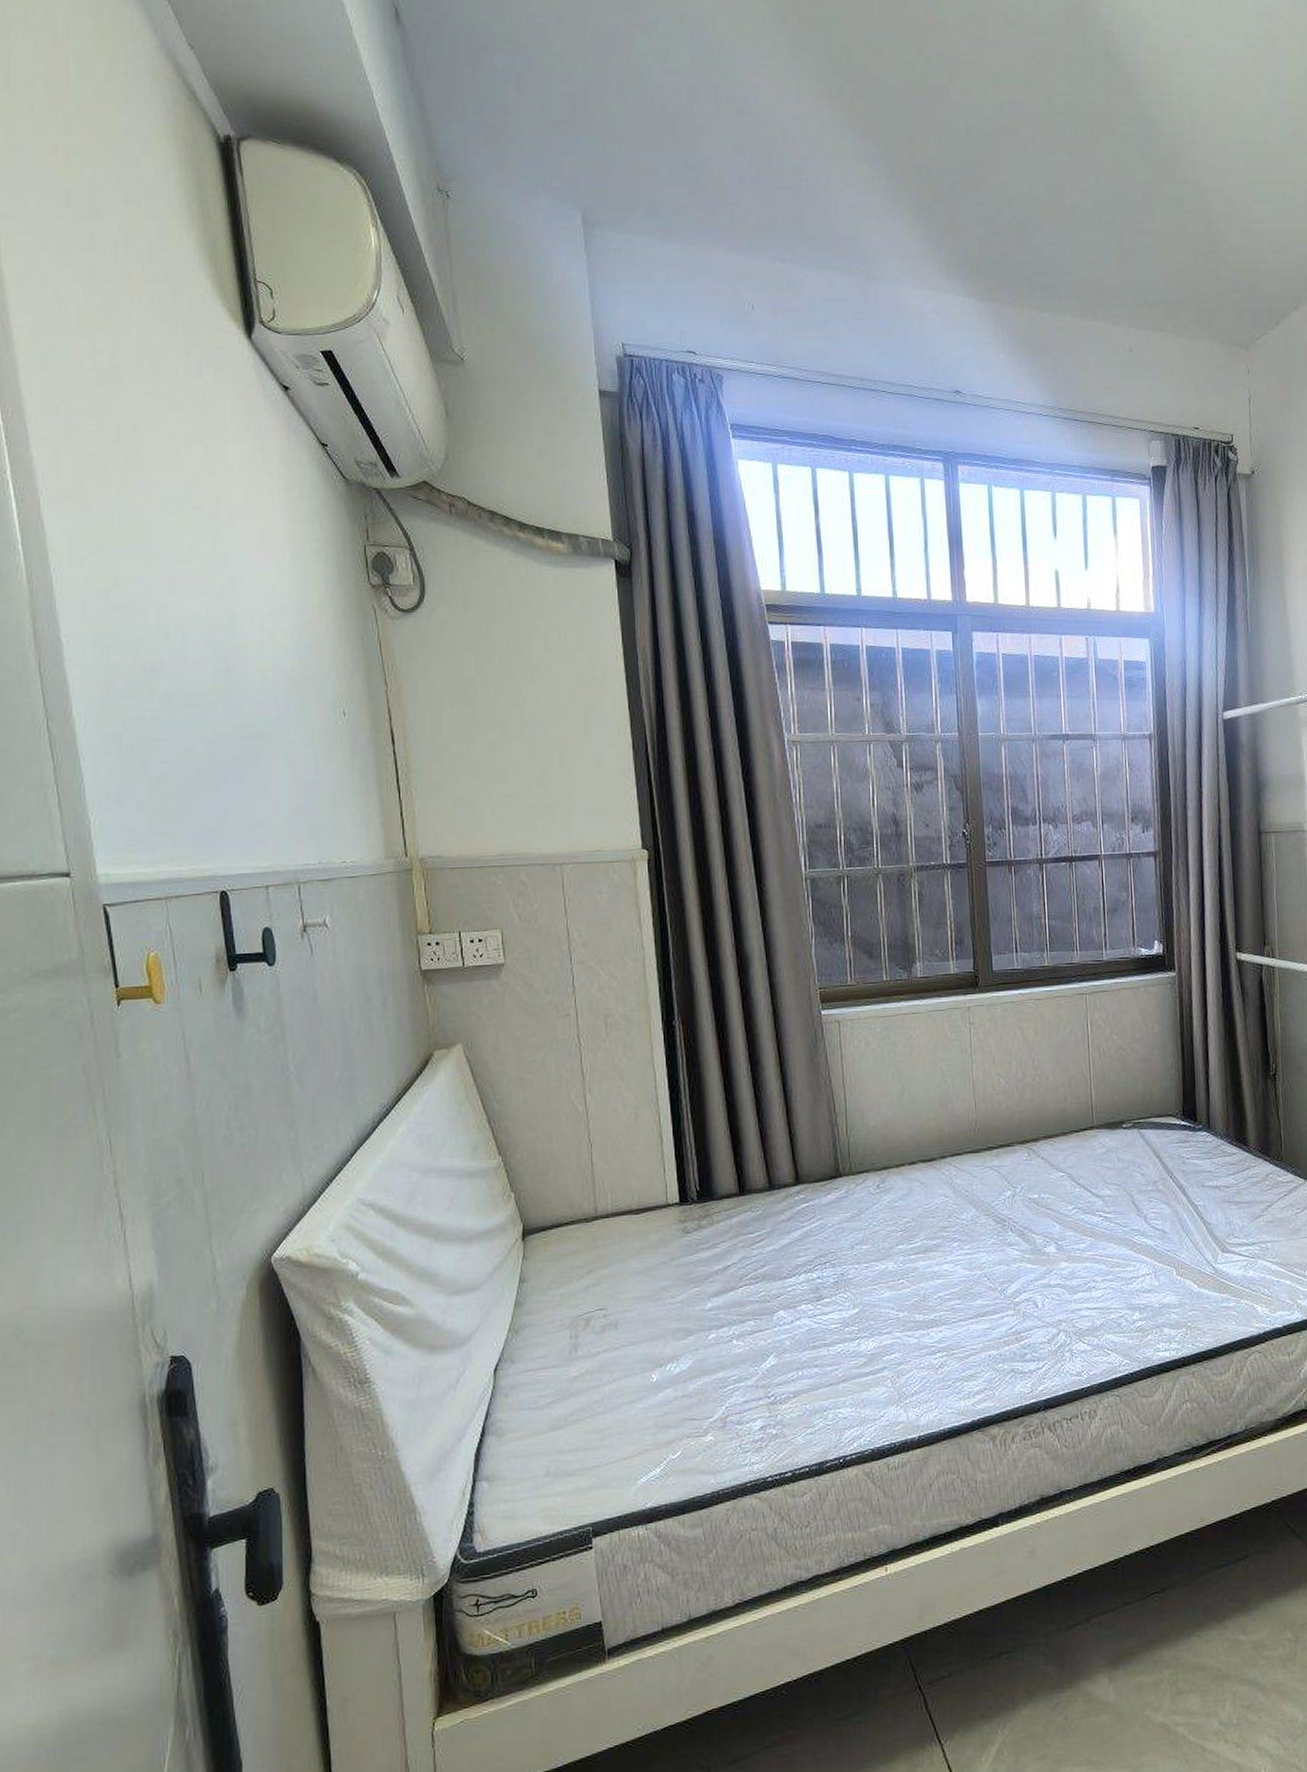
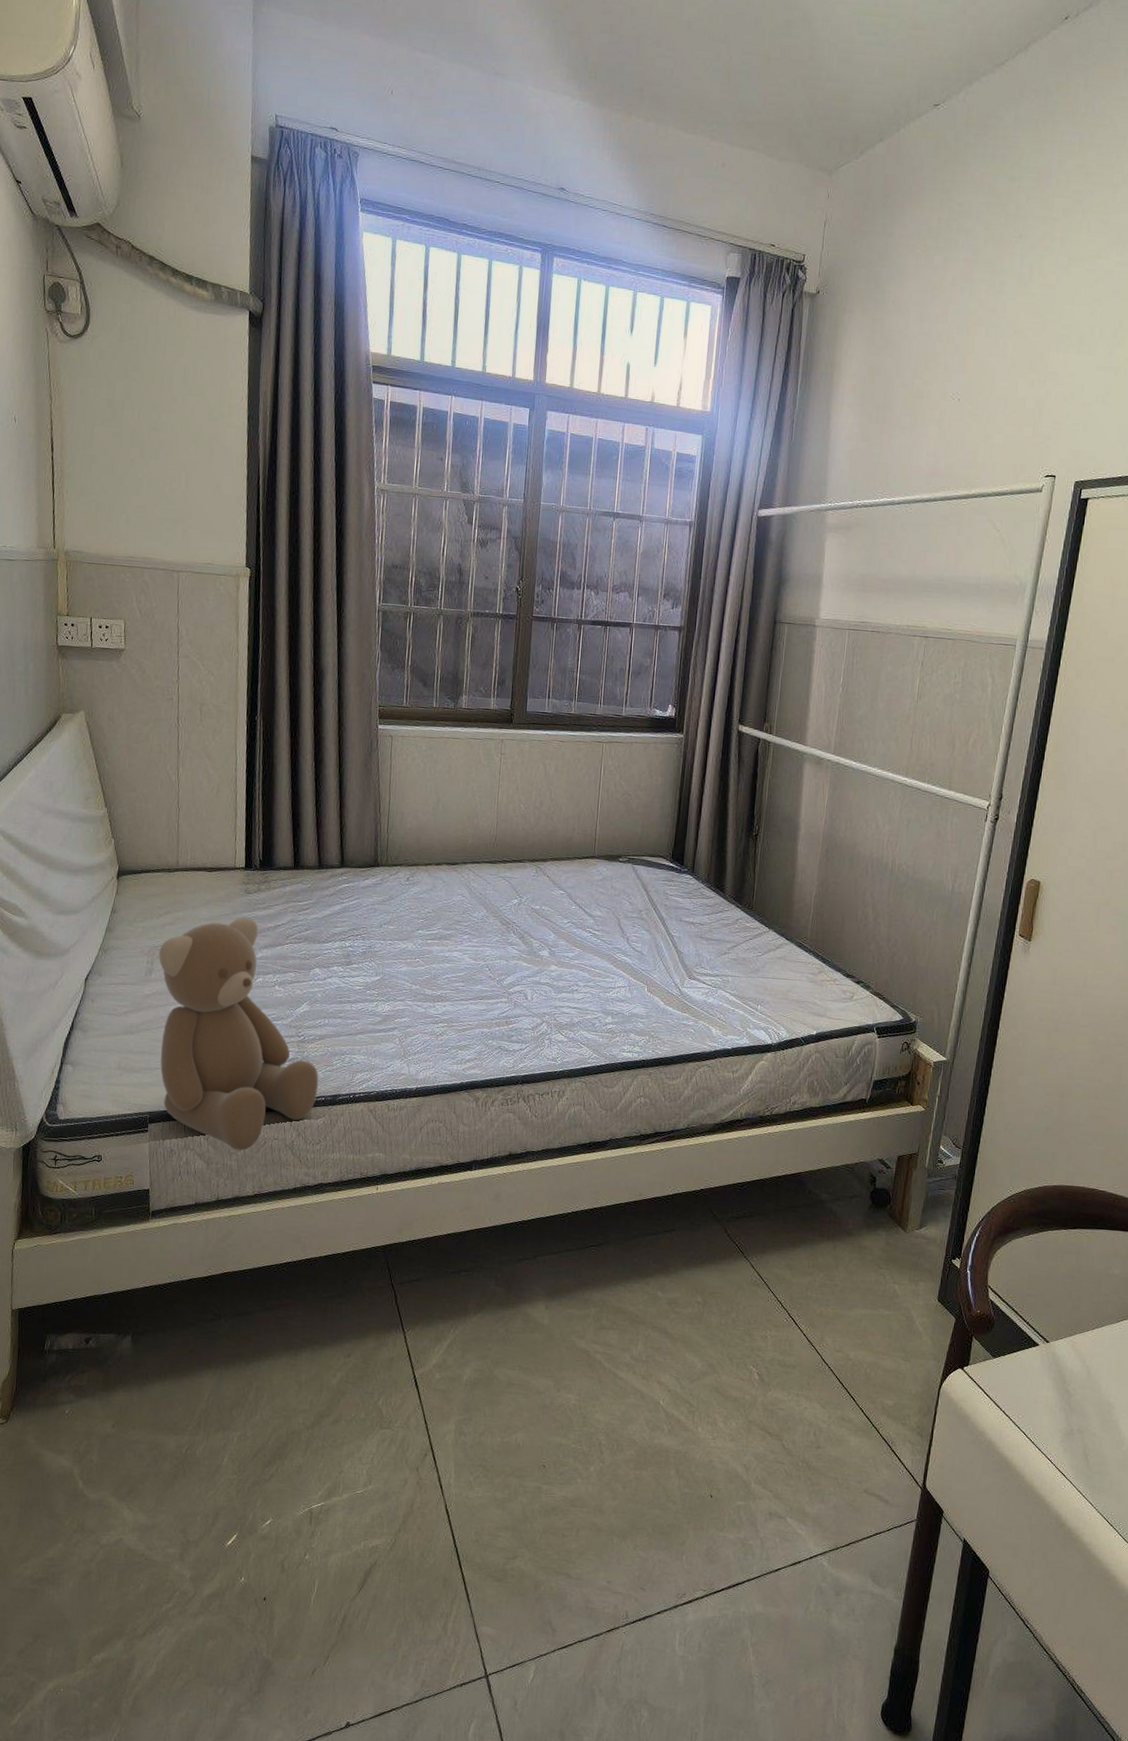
teddy bear: none [584,1262,800,1553] -> present [159,917,319,1151]

